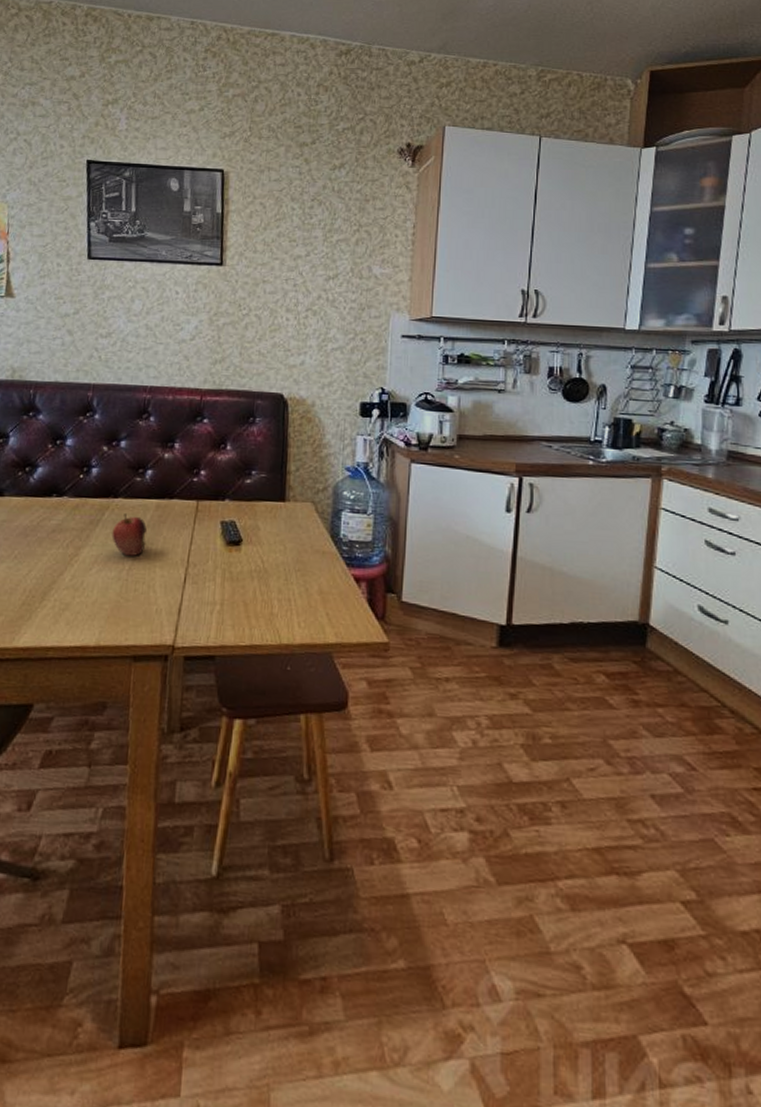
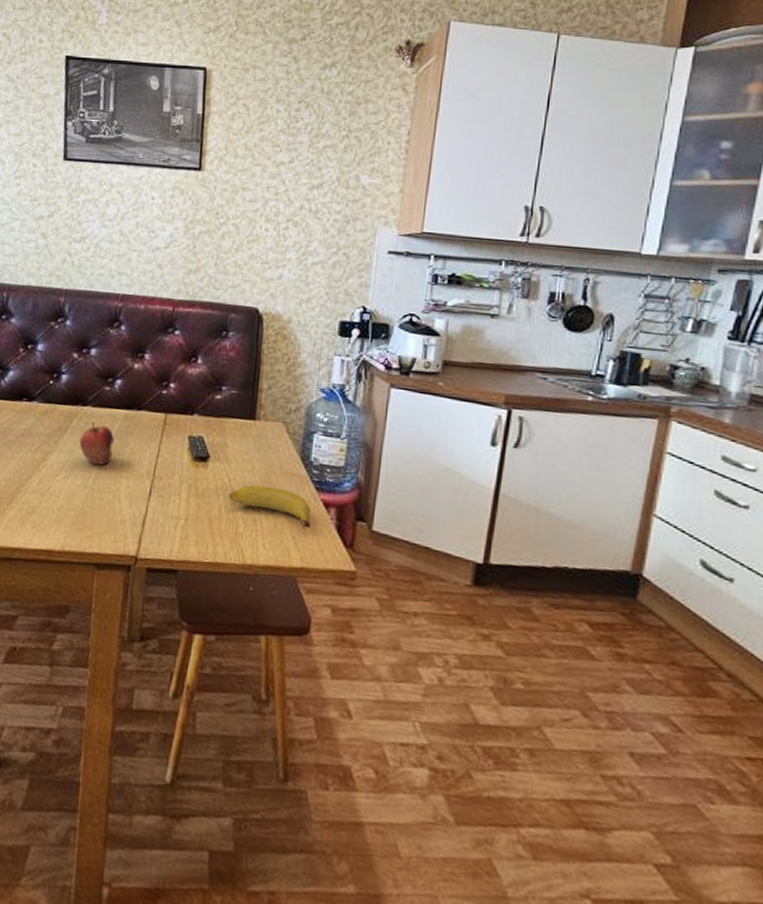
banana: none [263,565,343,604] -> present [229,485,311,529]

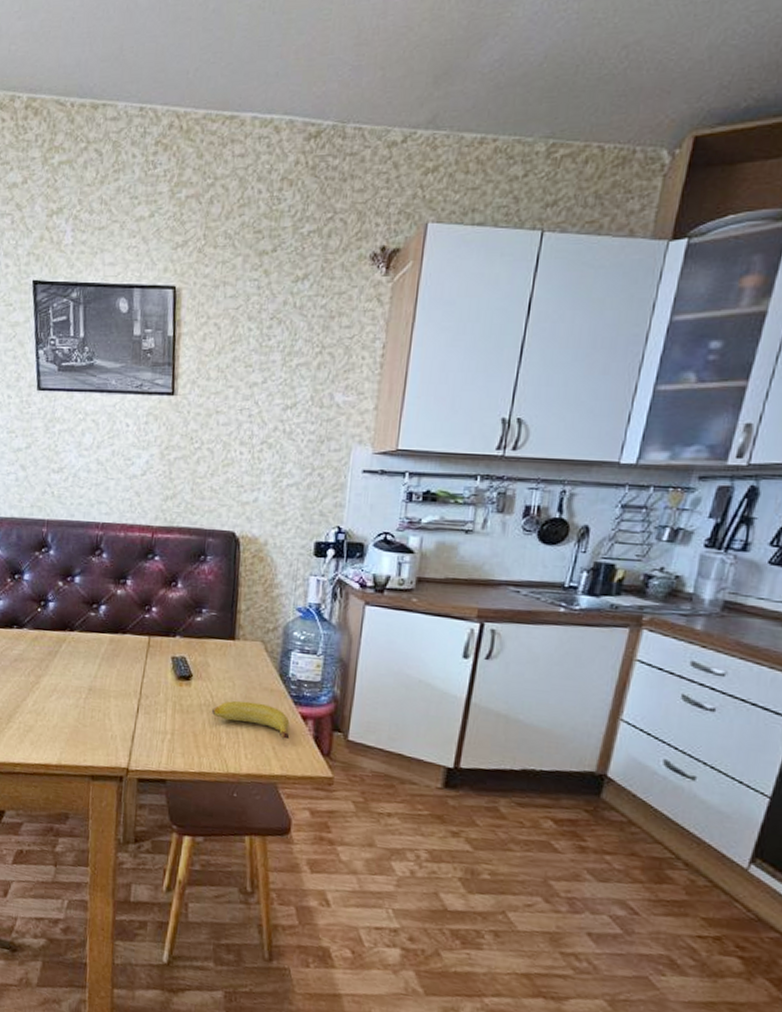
fruit: present [79,422,114,466] -> none [69,646,101,686]

